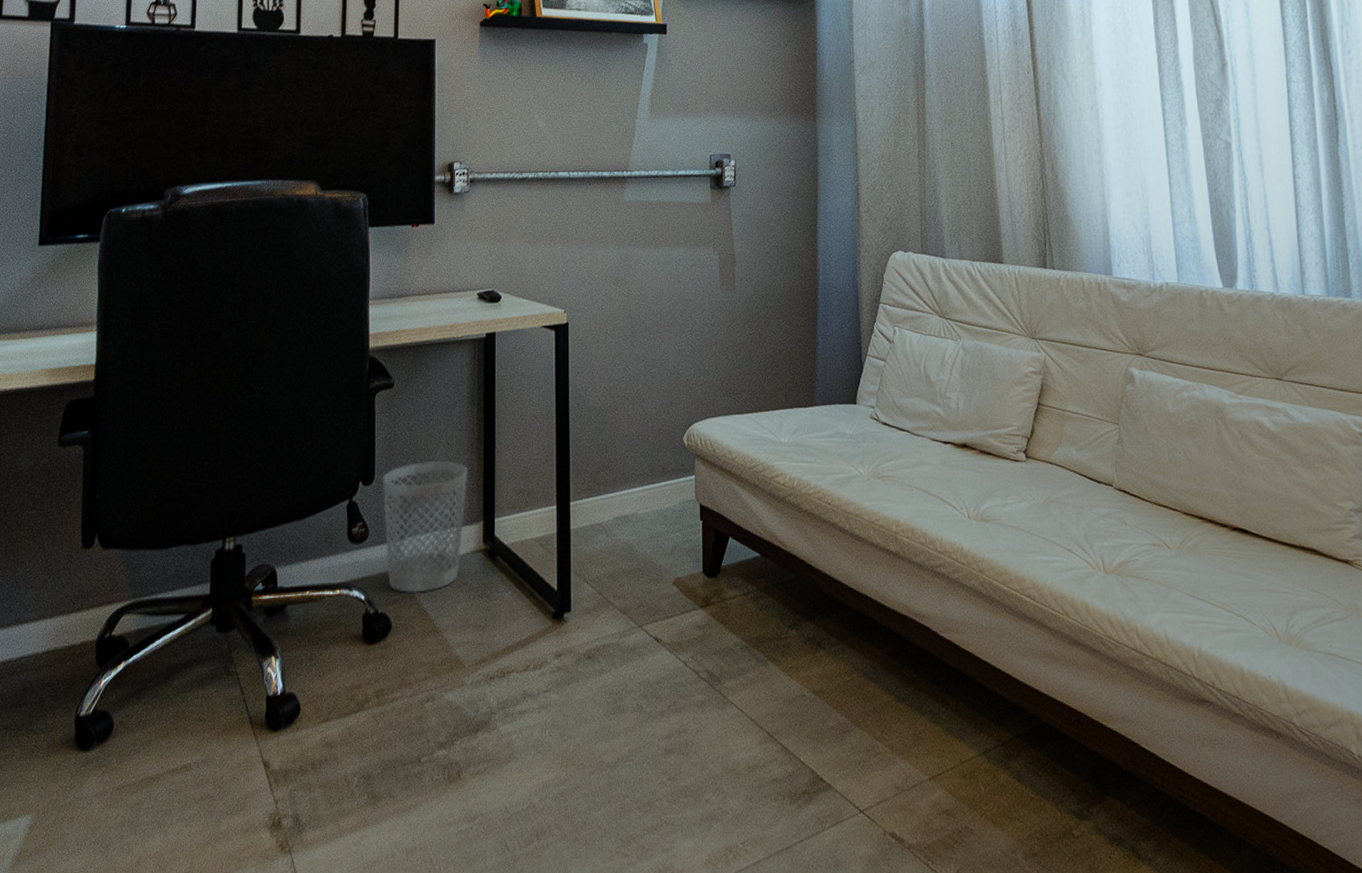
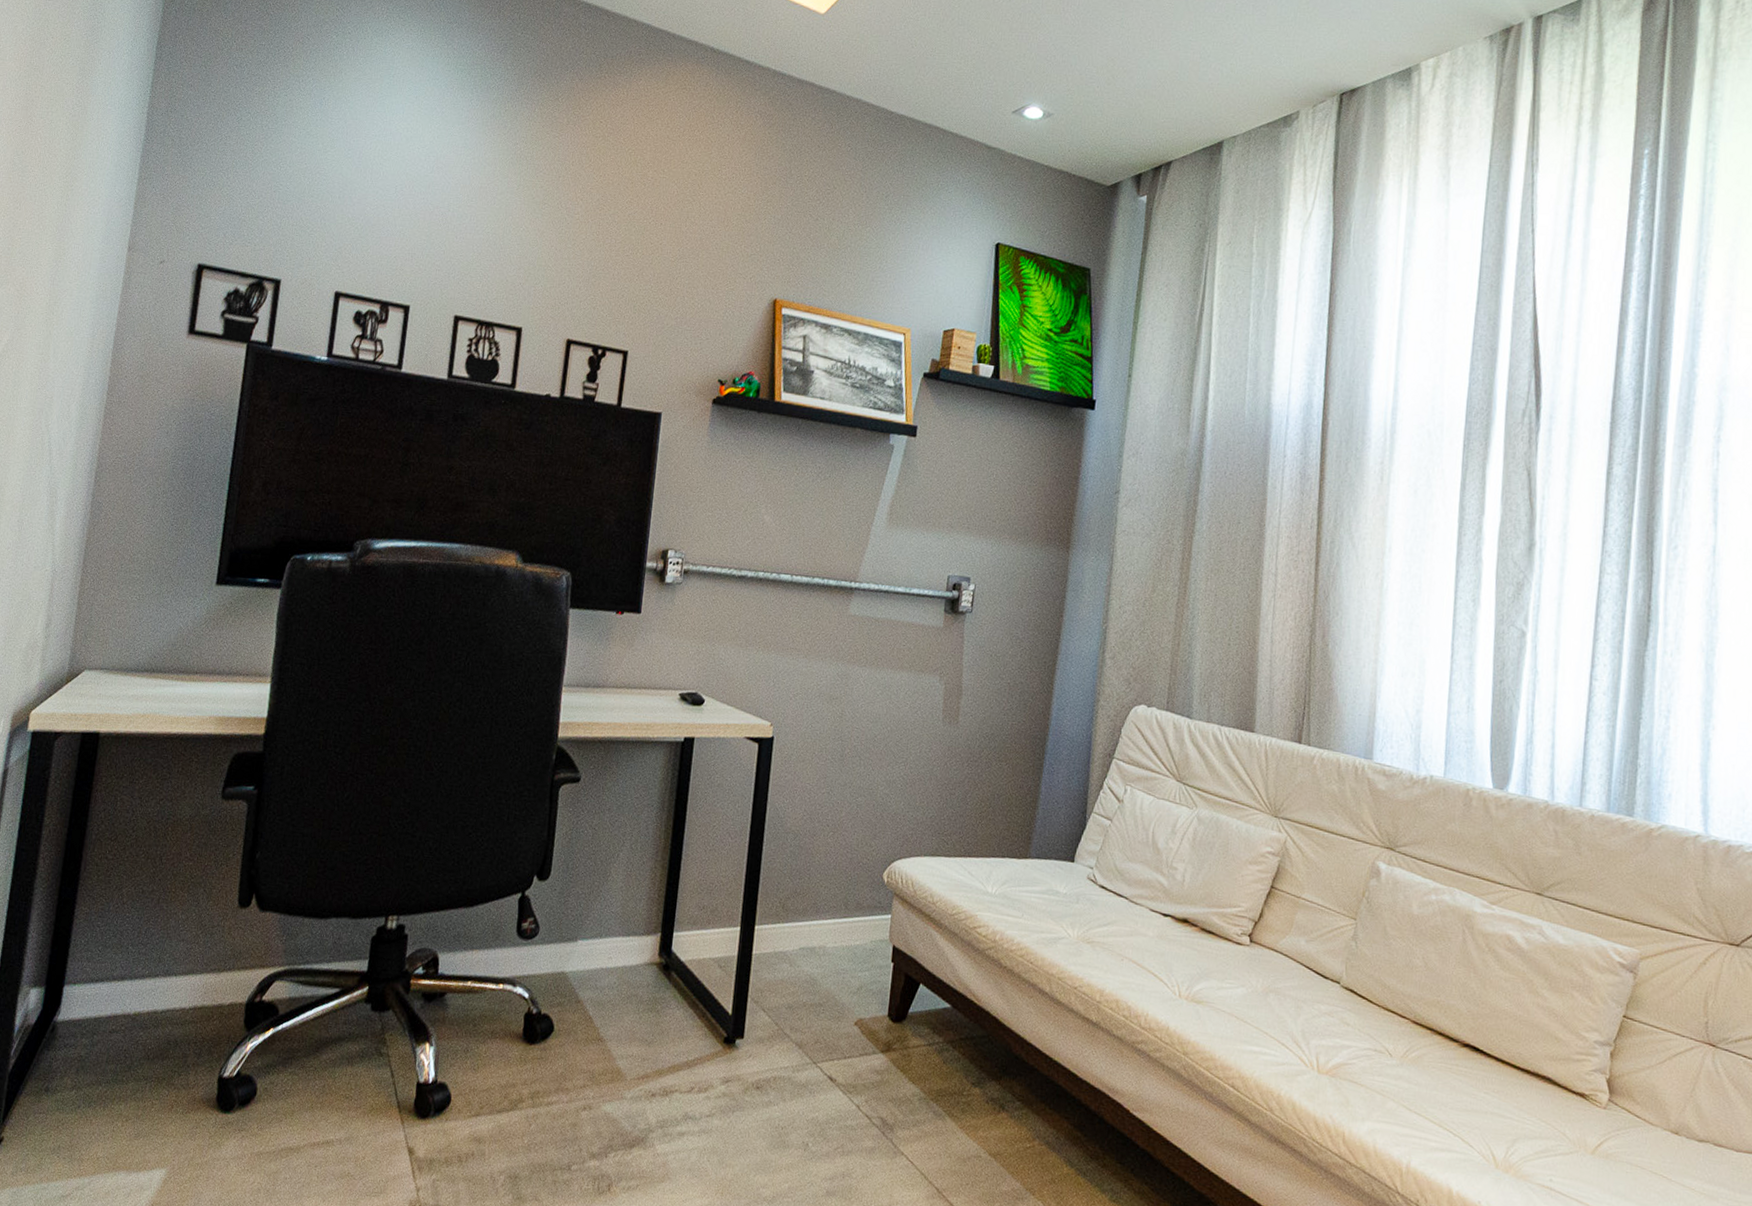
wastebasket: present [382,460,468,593] -> none [554,864,651,999]

